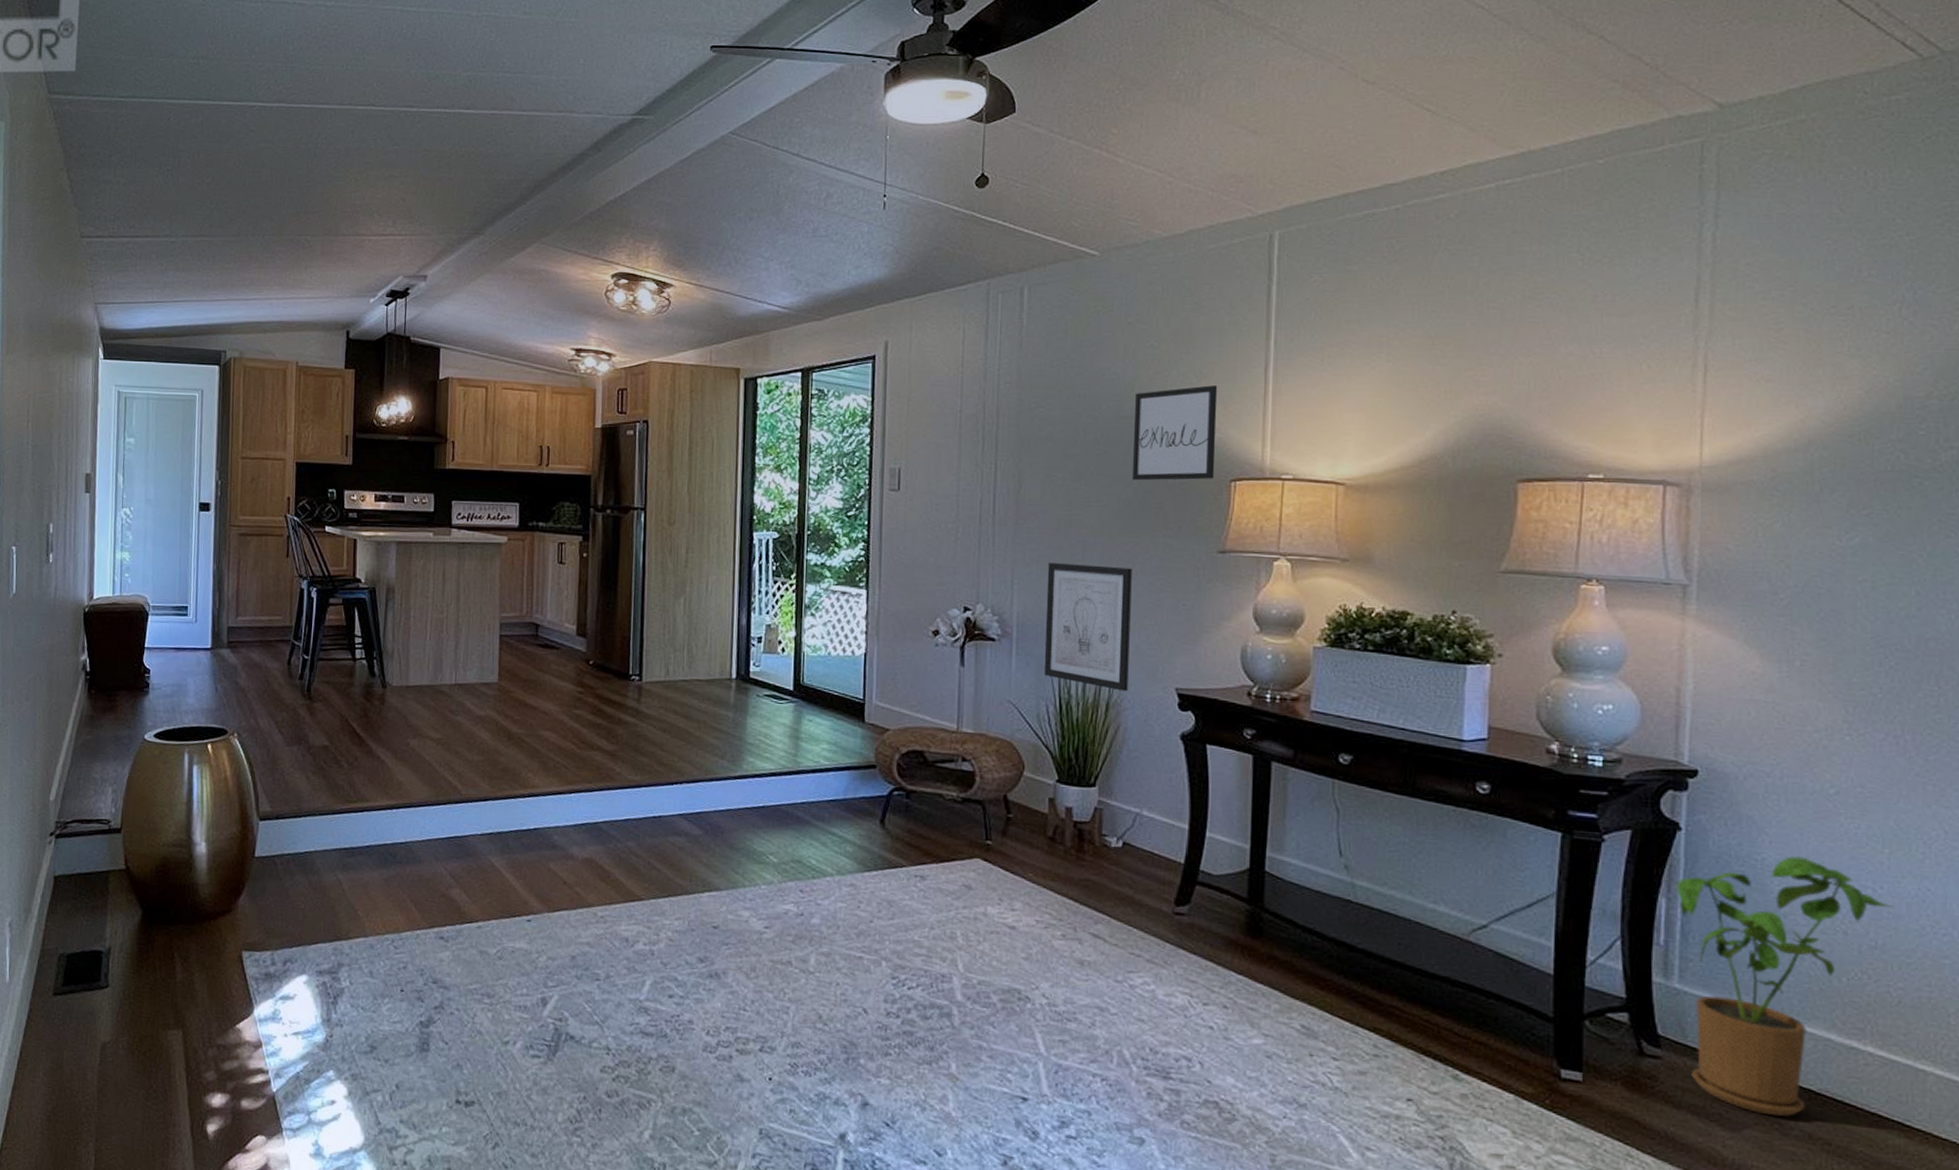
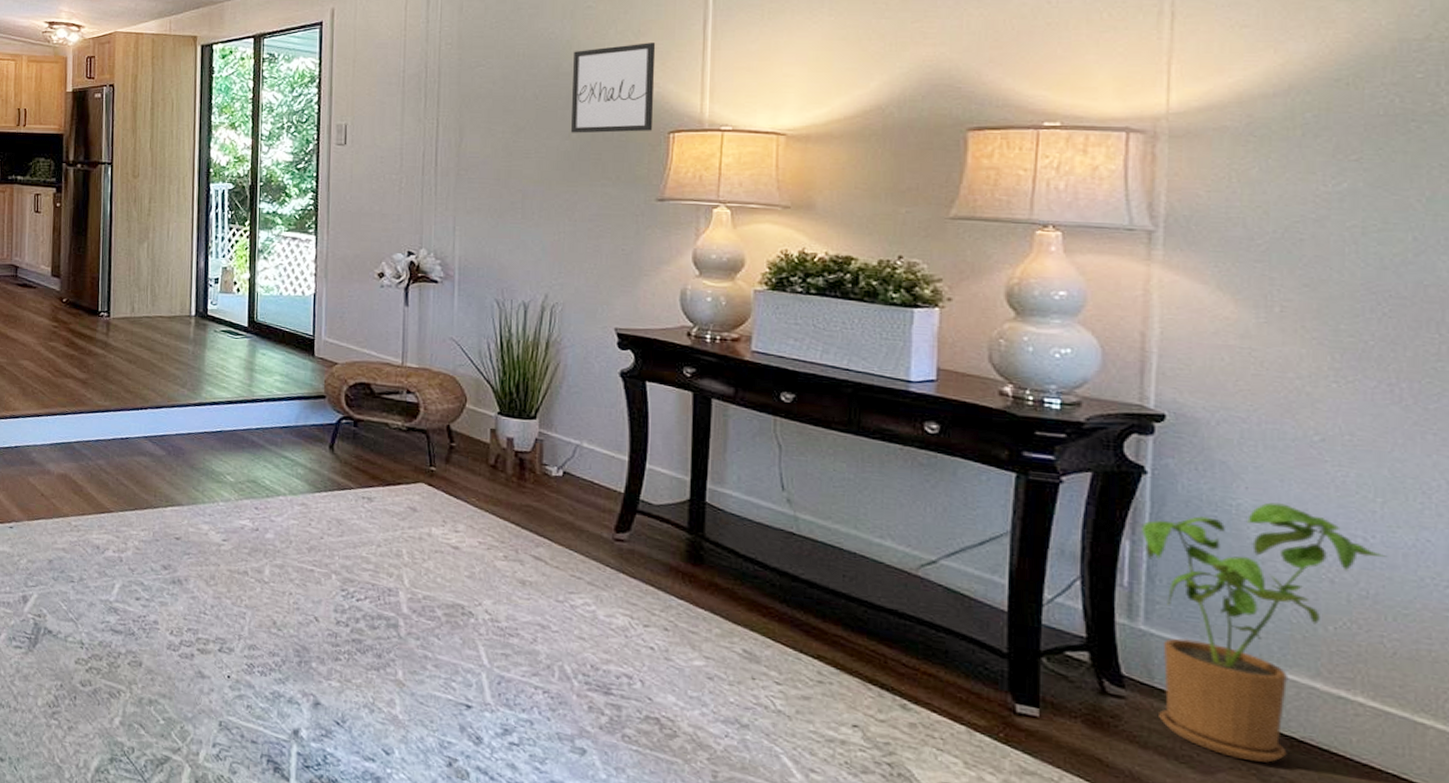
wall art: present [1043,562,1132,692] -> none [485,209,571,331]

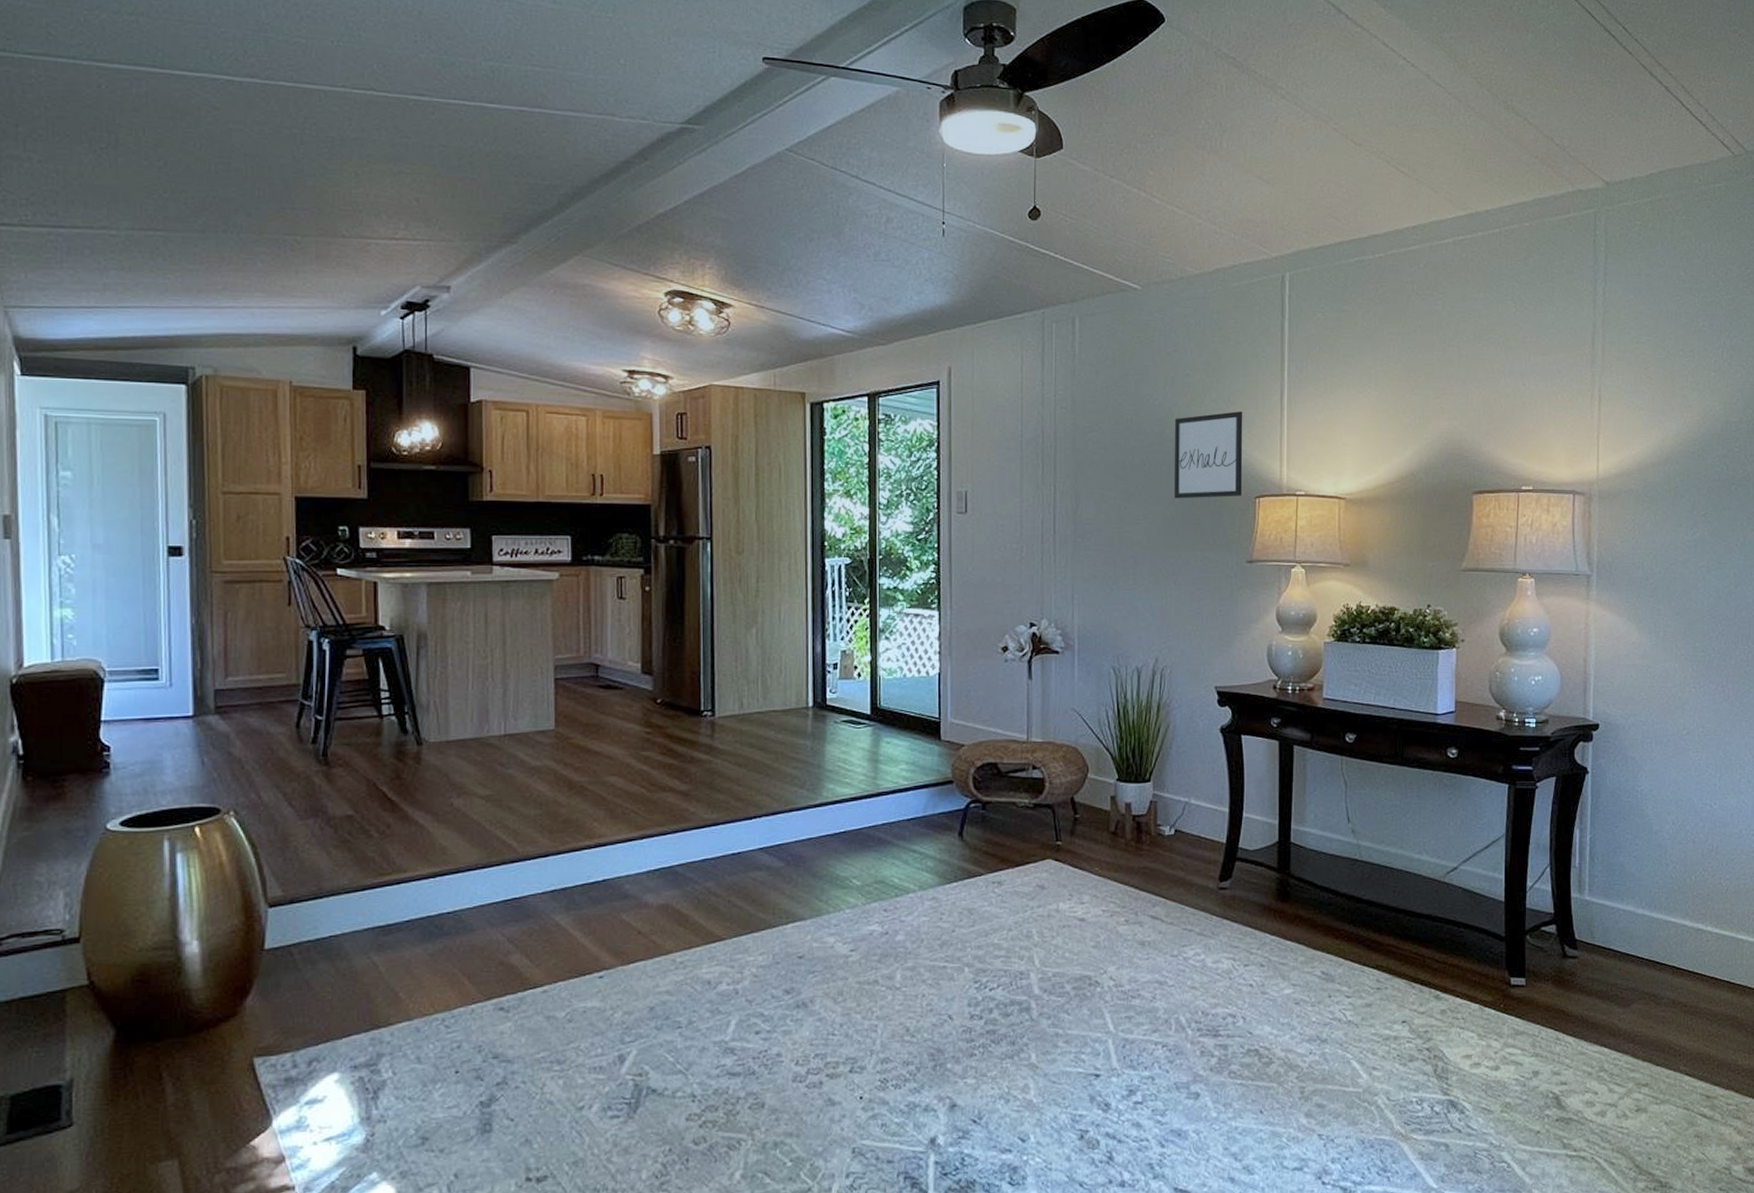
house plant: present [1142,502,1388,763] -> none [1586,786,1723,991]

